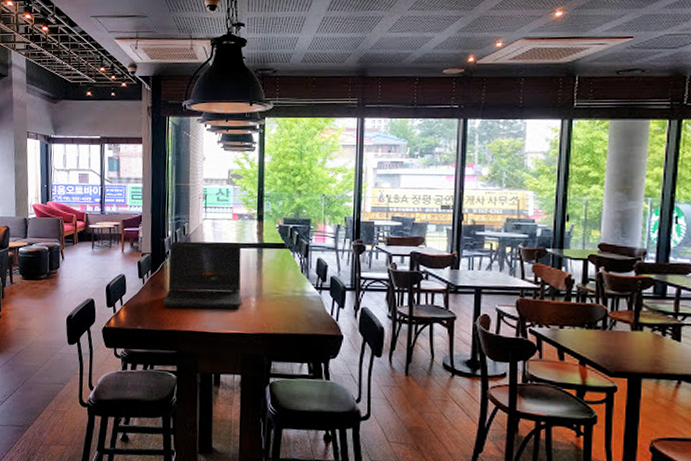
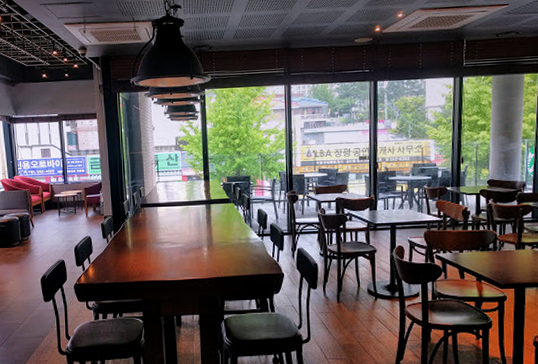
laptop computer: present [163,241,242,309] -> none [127,201,196,262]

